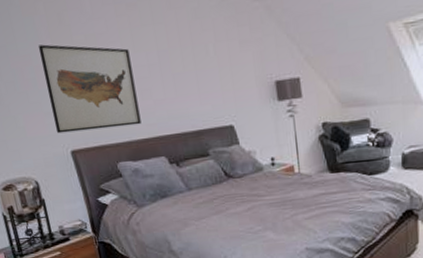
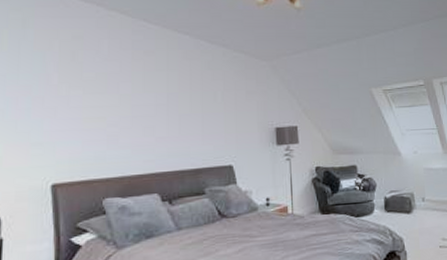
wall art: present [38,44,142,134] -> none [39,77,139,165]

